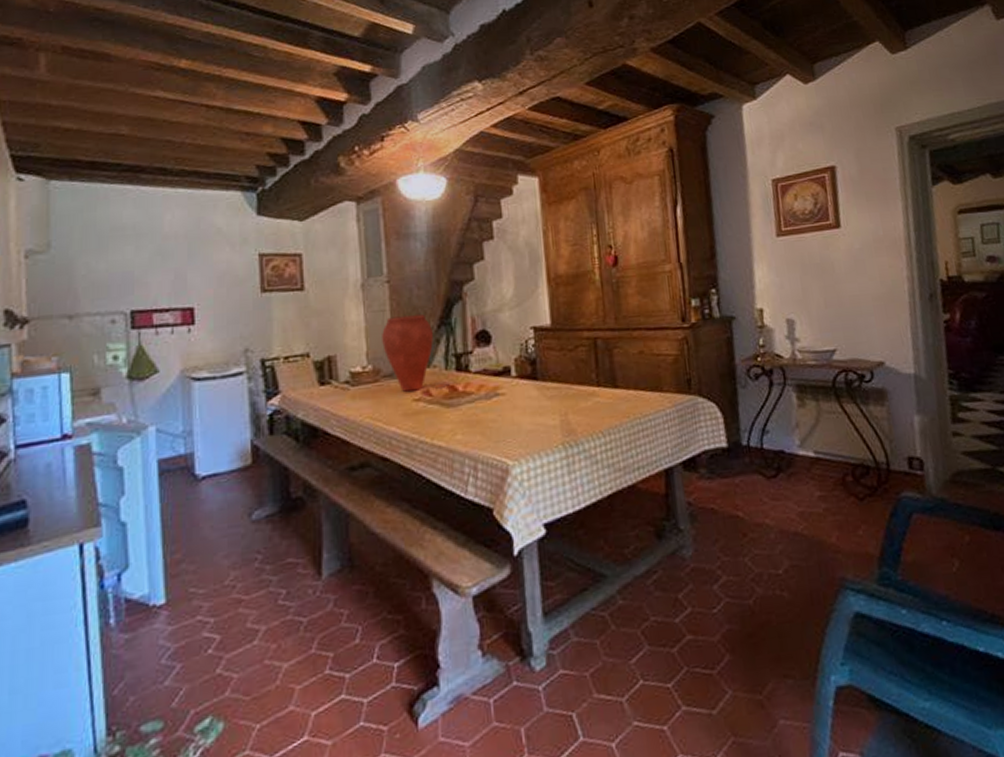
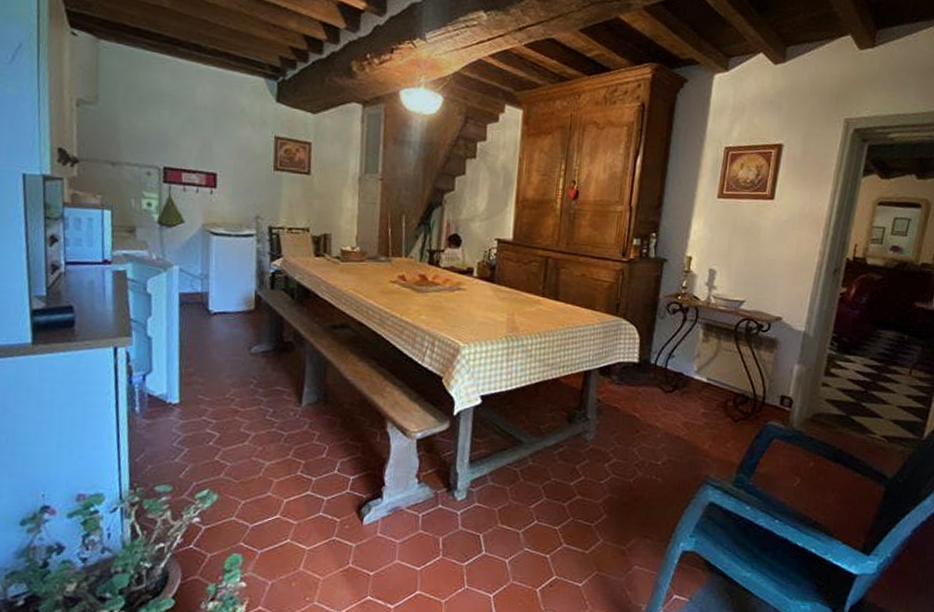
vase: present [382,314,433,392] -> none [370,210,414,274]

